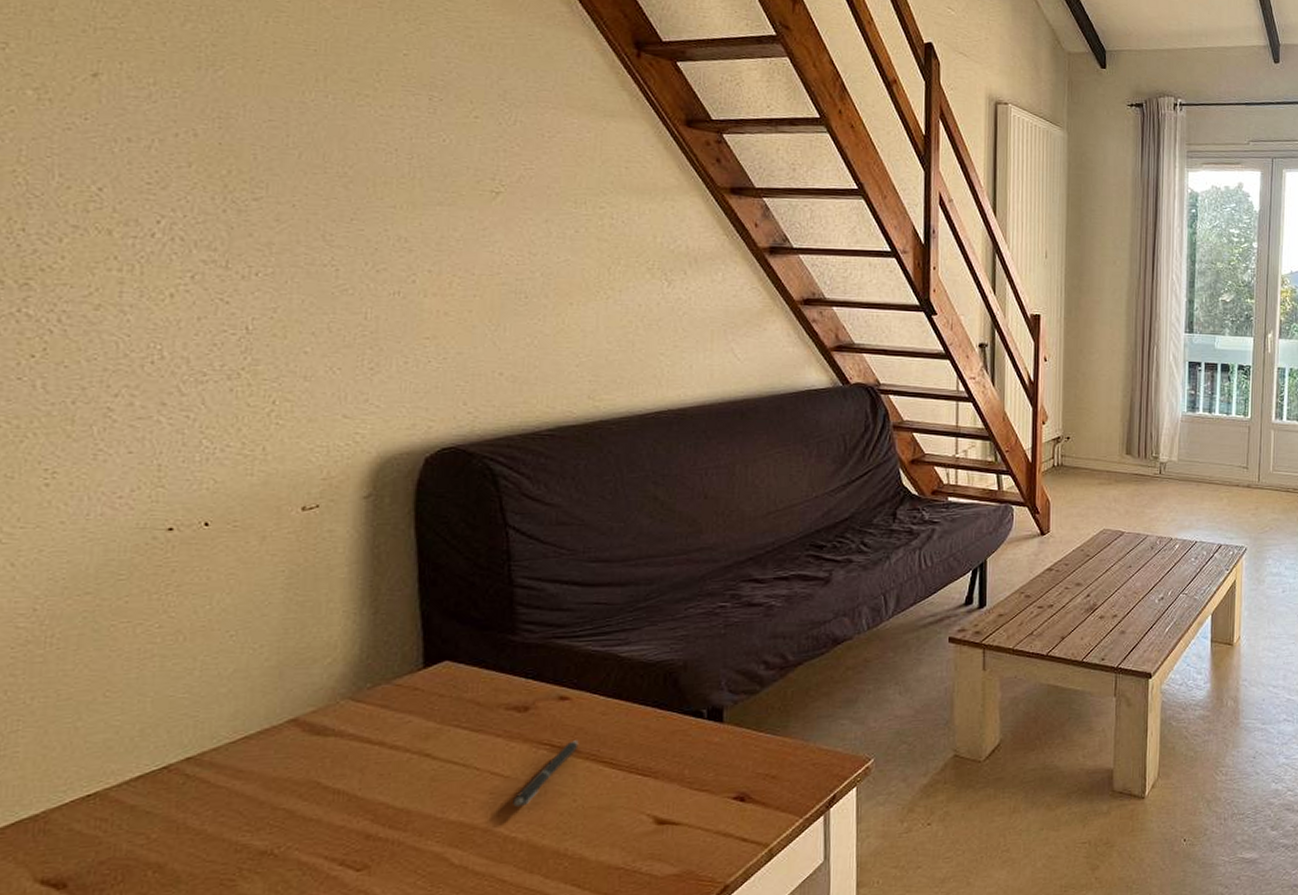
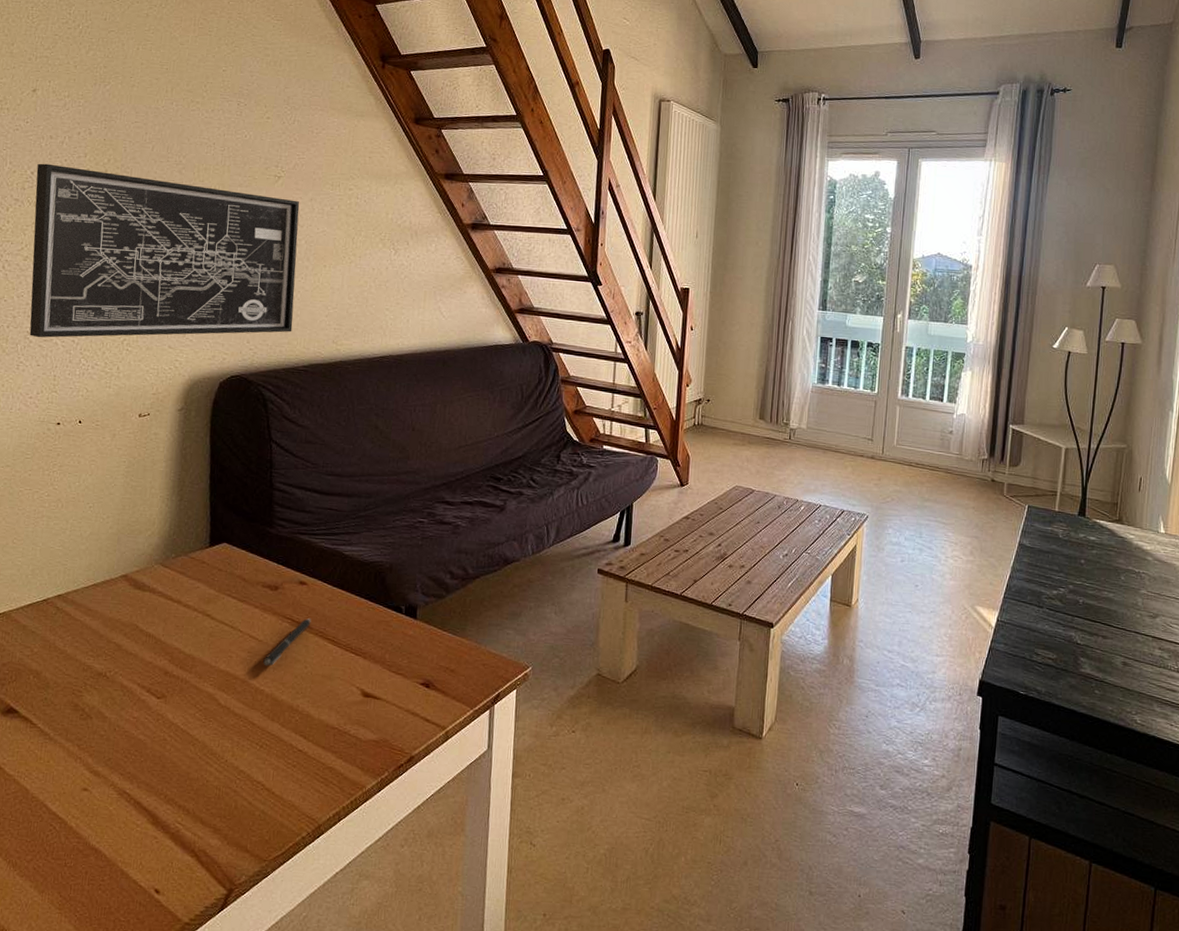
wall art: none [107,175,530,415] -> present [29,163,300,338]

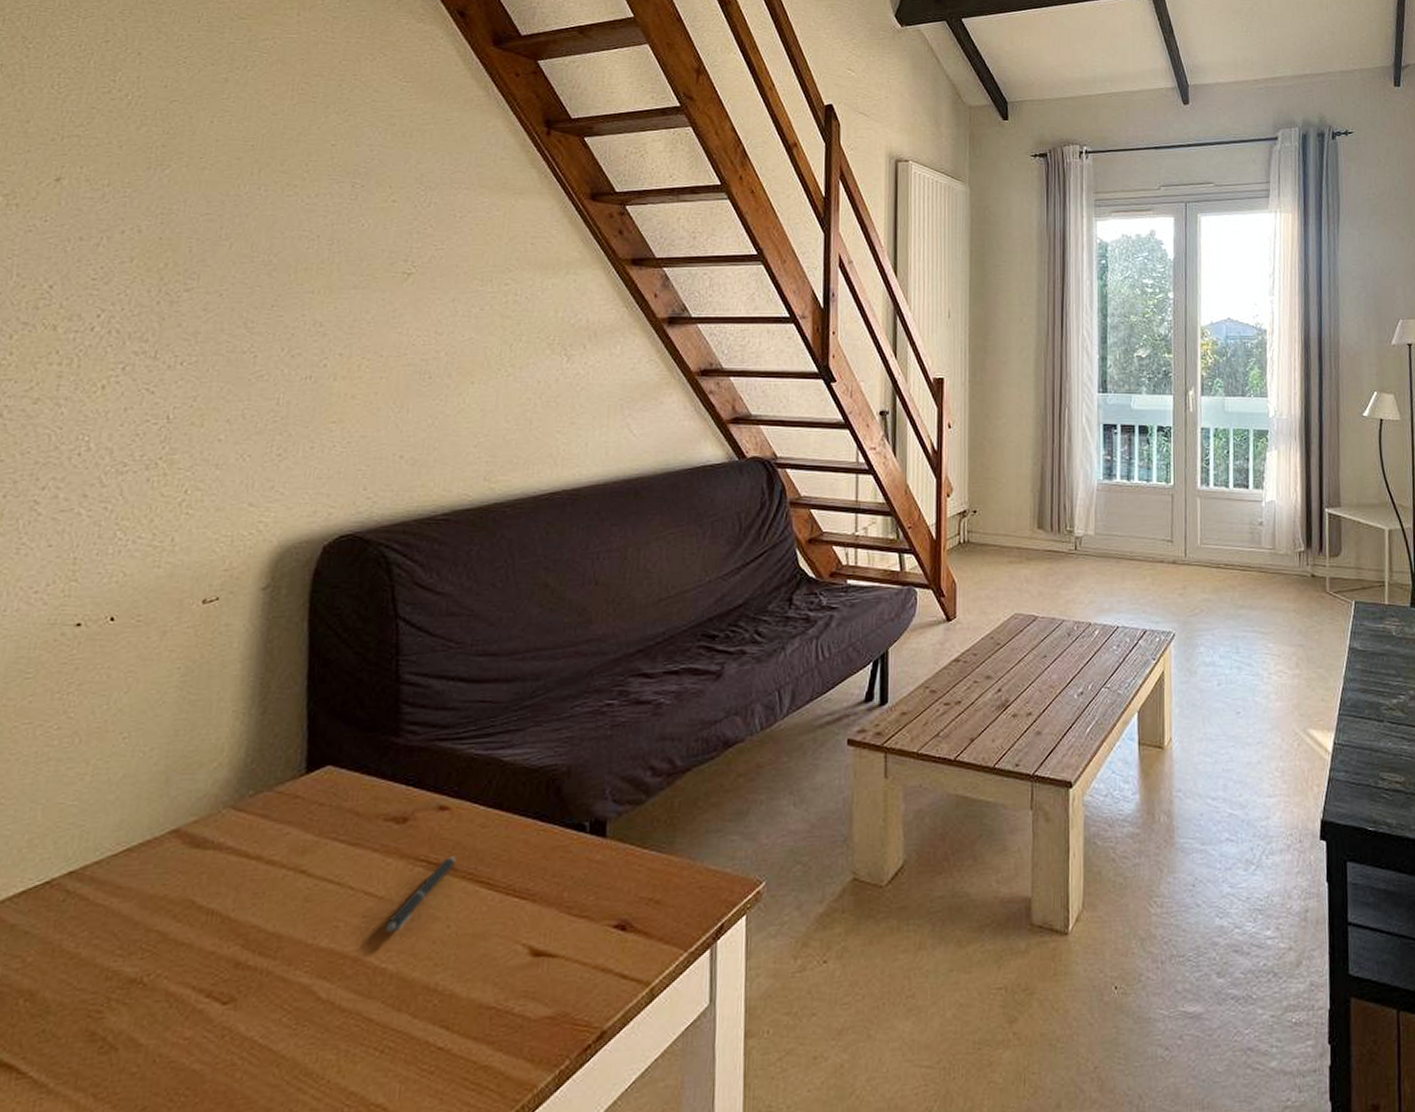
wall art: present [29,163,300,338] -> none [37,273,438,508]

